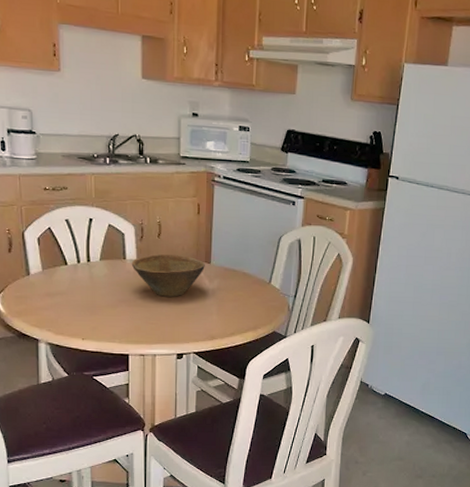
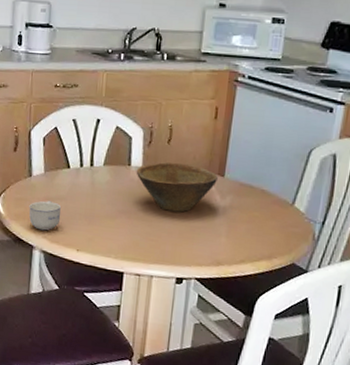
cup: none [30,295,63,324] -> present [29,200,61,231]

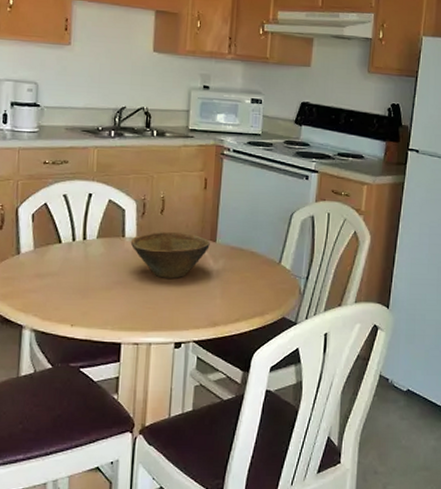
cup: present [29,200,61,231] -> none [17,276,53,309]

